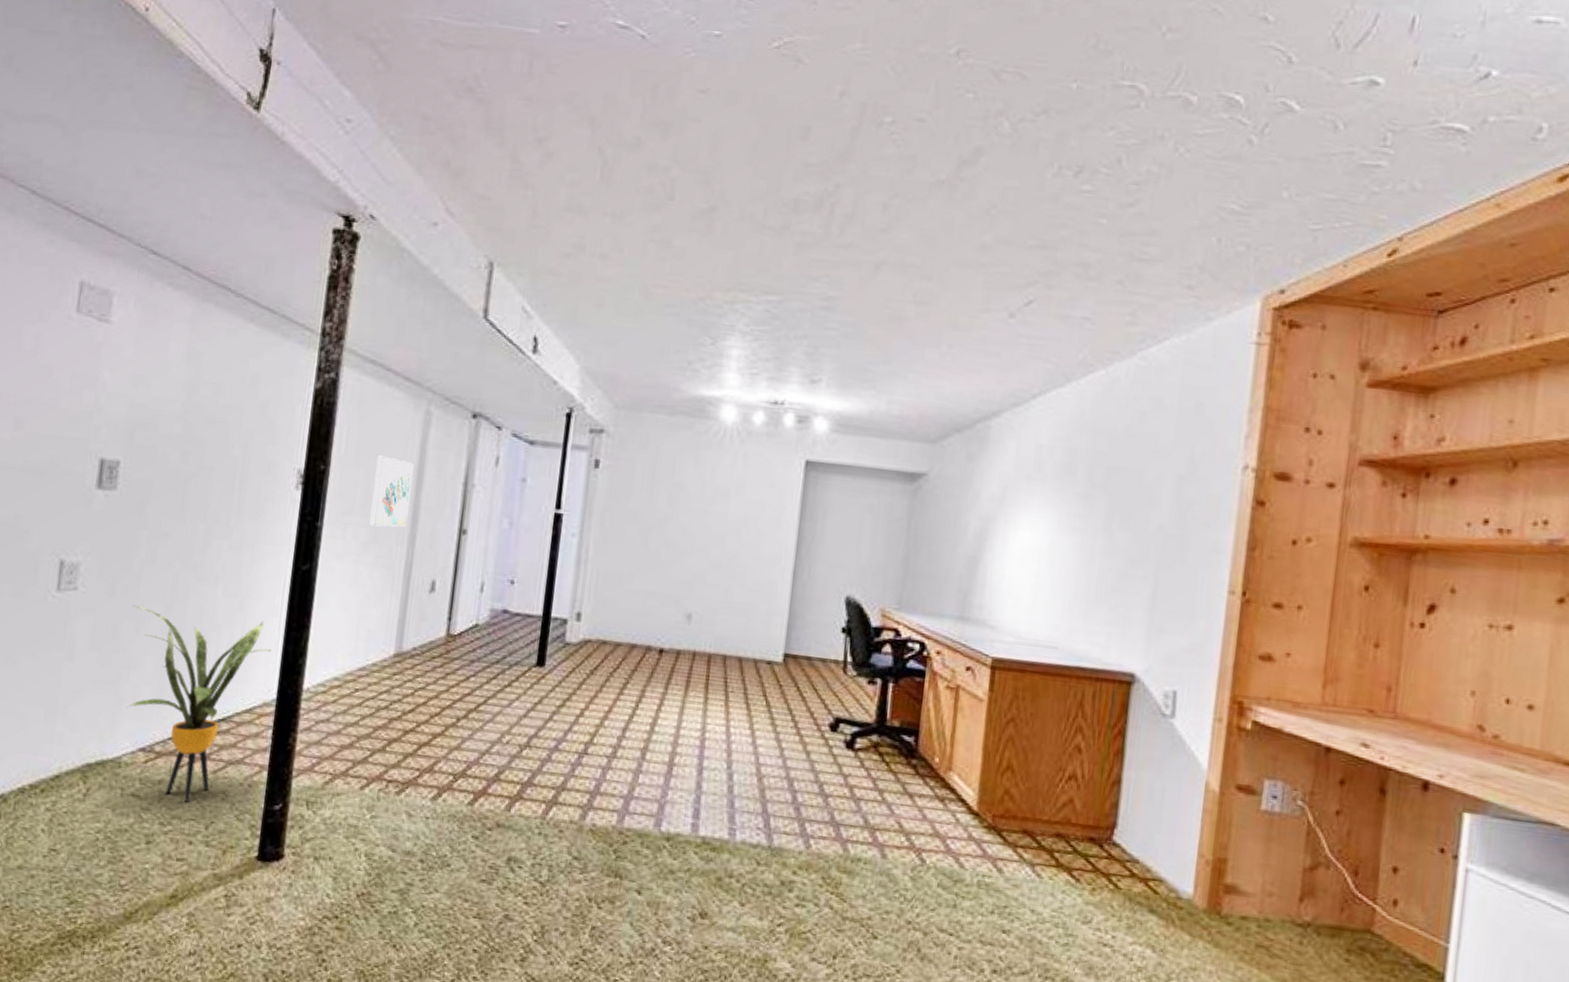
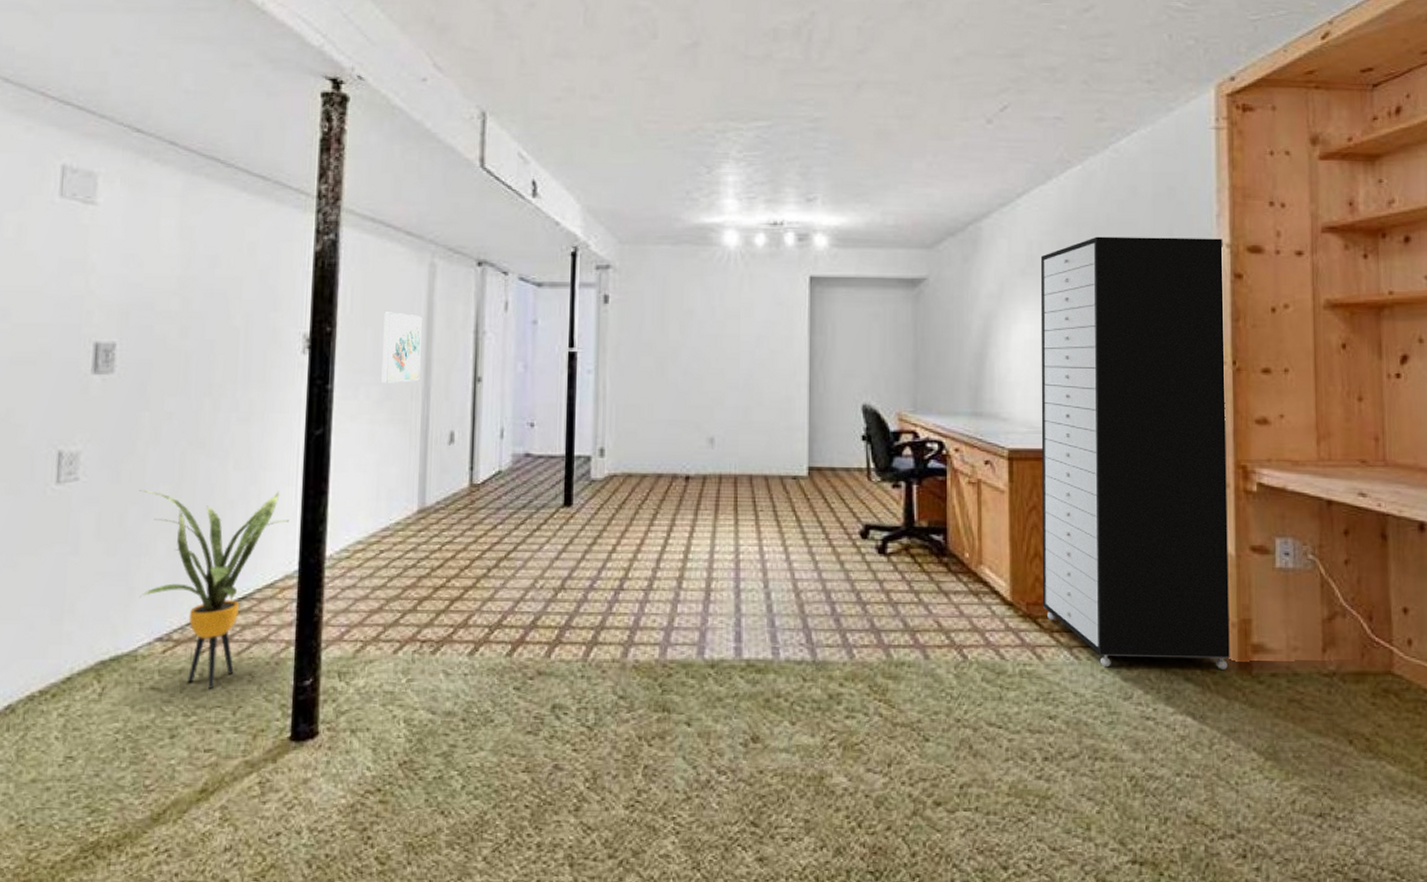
storage cabinet: none [1009,447,1249,906] -> present [1040,236,1230,670]

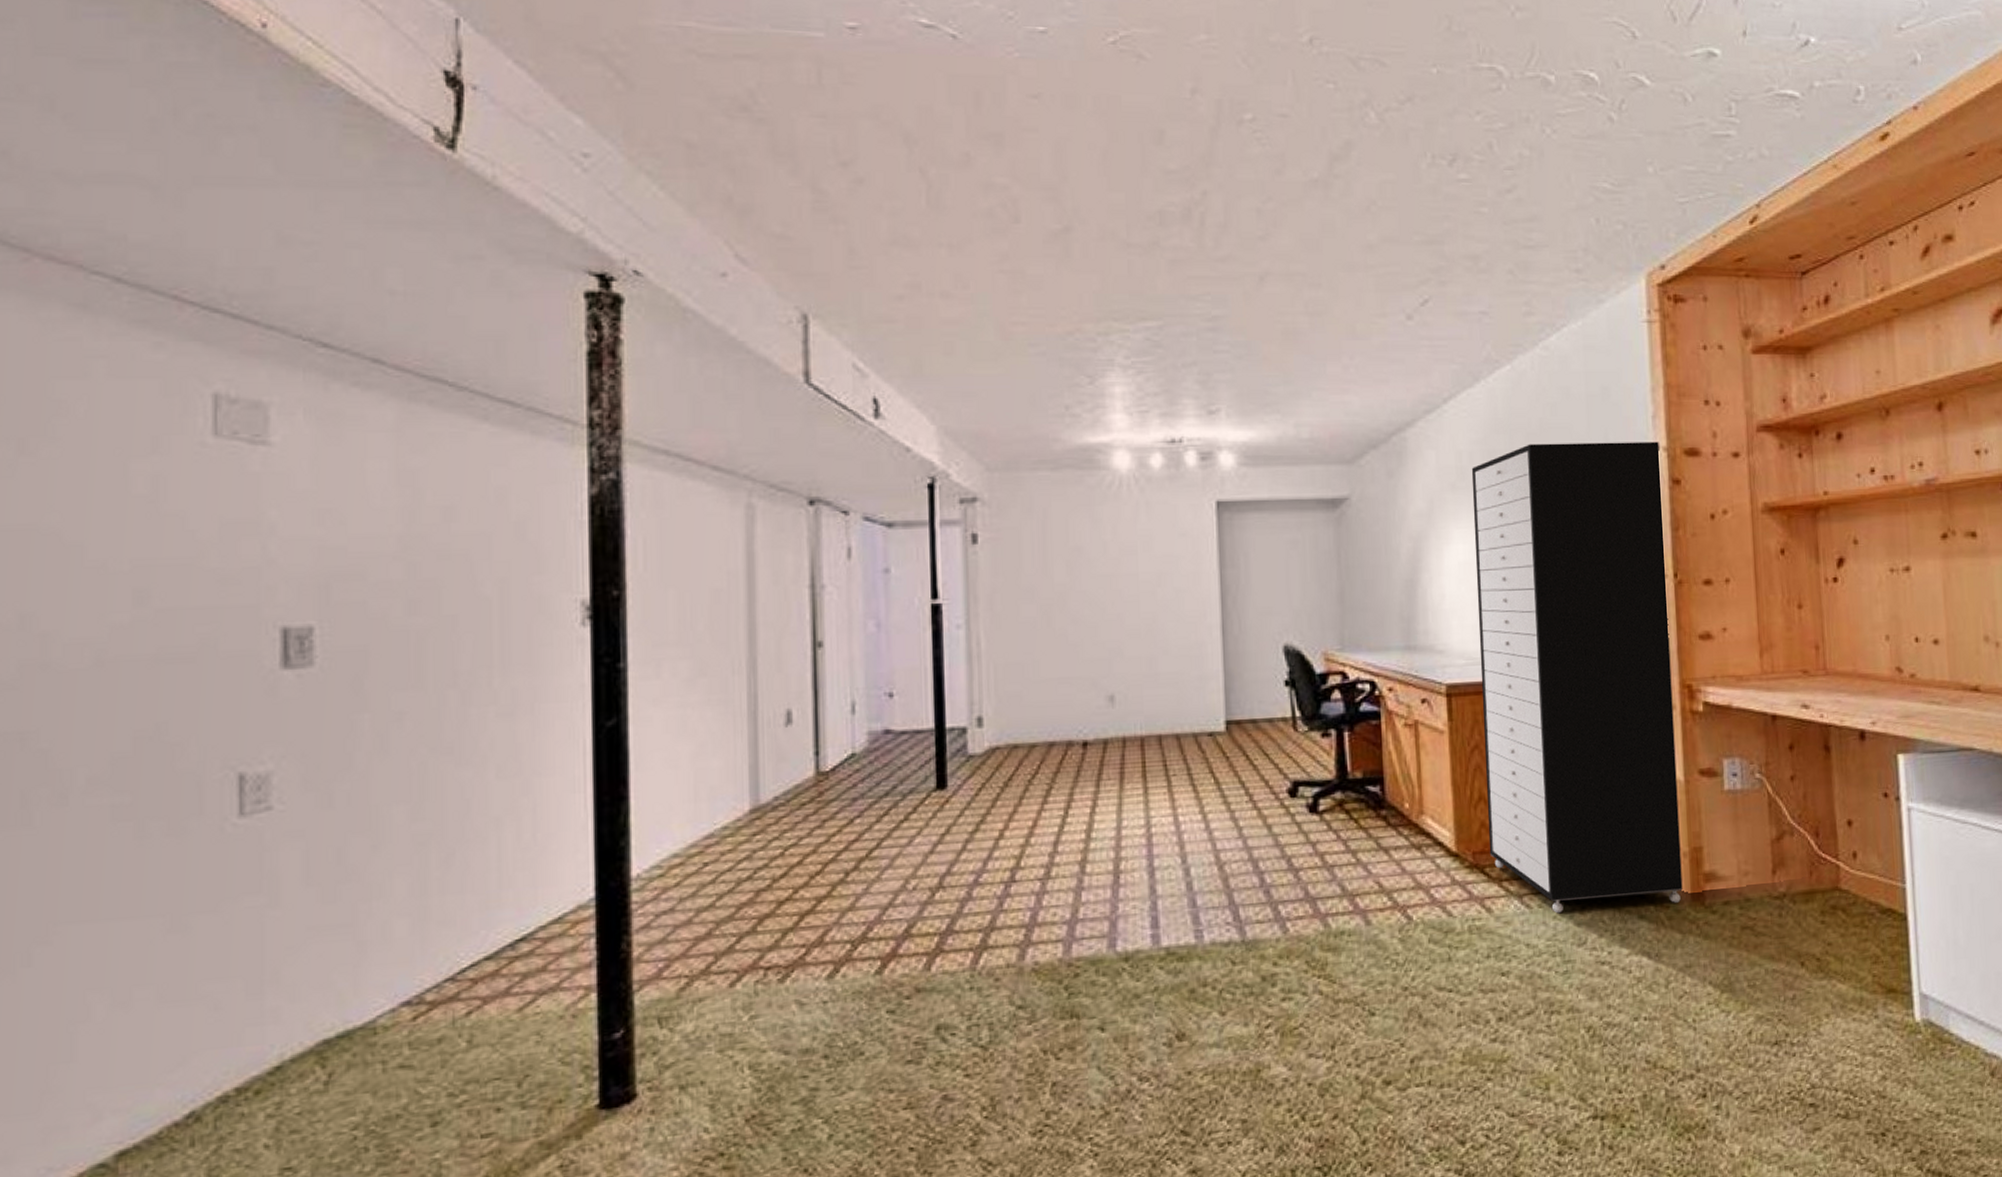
house plant: present [139,490,289,689] -> none [362,801,578,1058]
wall art: present [381,312,422,383] -> none [689,567,742,656]

